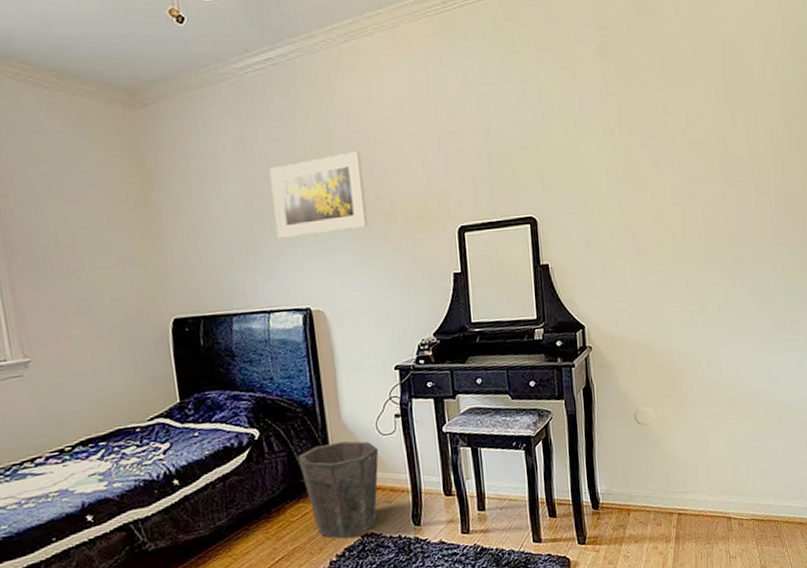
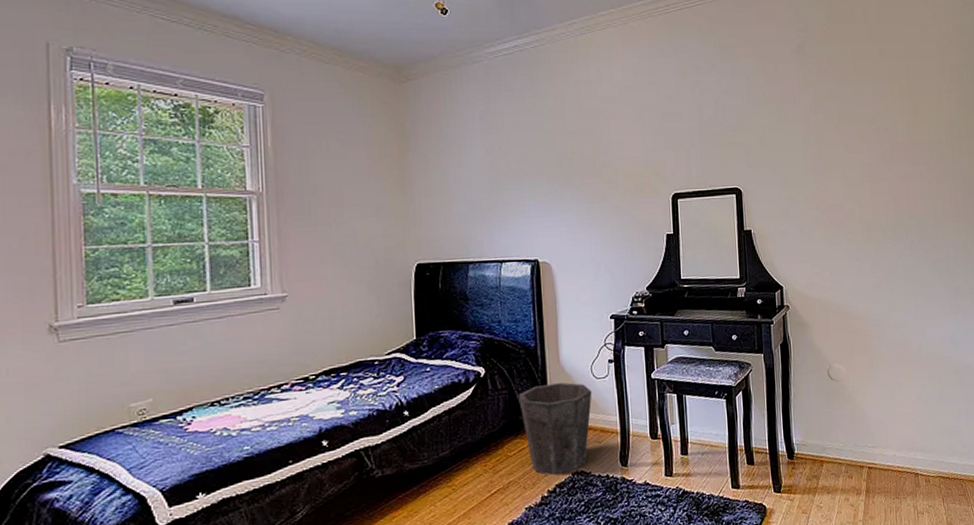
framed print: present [269,151,368,239] -> none [510,126,593,198]

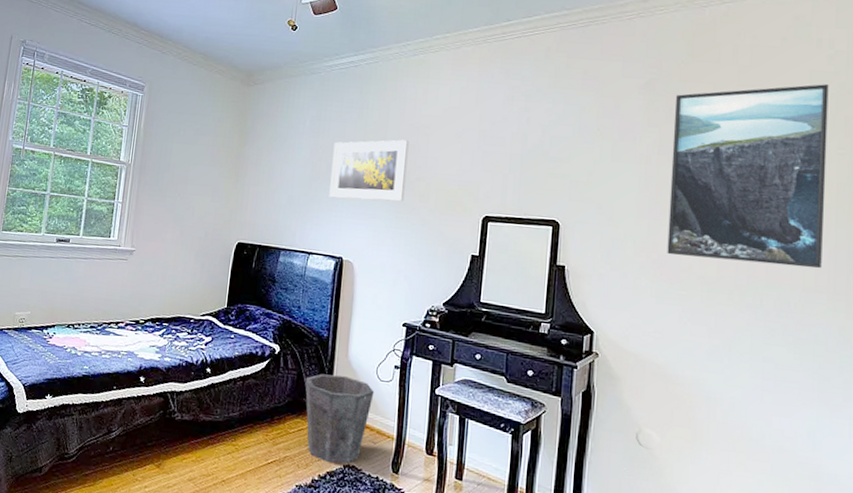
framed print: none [510,126,593,198] -> present [329,139,409,202]
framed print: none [823,37,946,205] -> present [667,84,829,269]

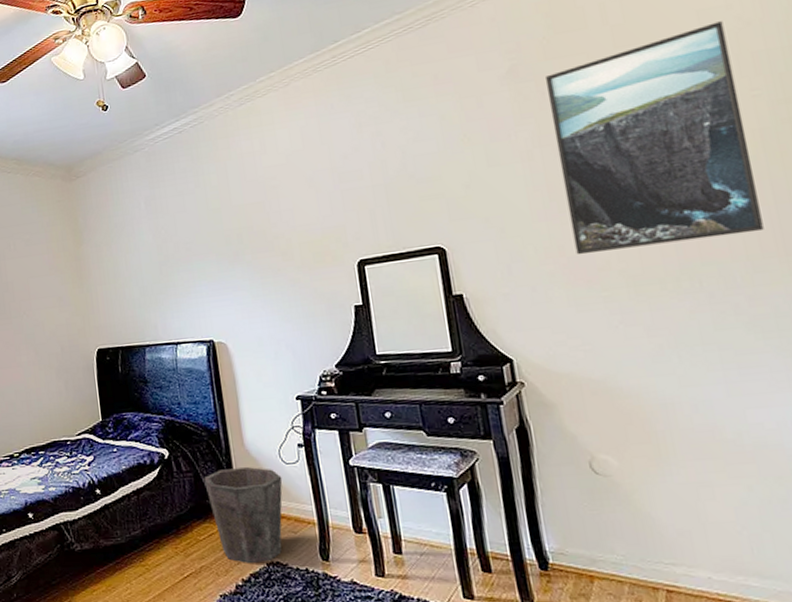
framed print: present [329,139,409,202] -> none [176,198,266,279]

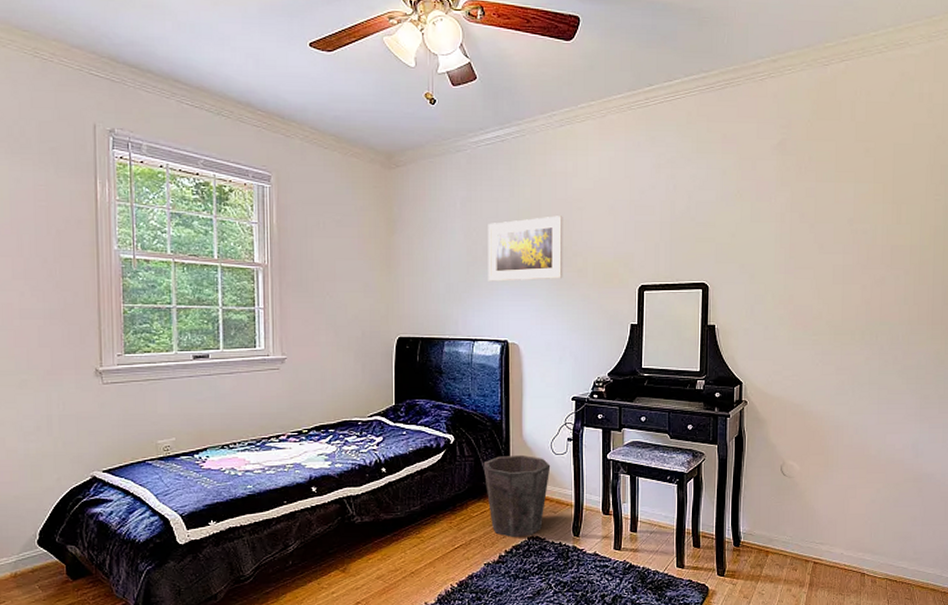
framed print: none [176,198,266,279] -> present [488,216,563,282]
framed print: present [544,21,764,255] -> none [801,136,928,305]

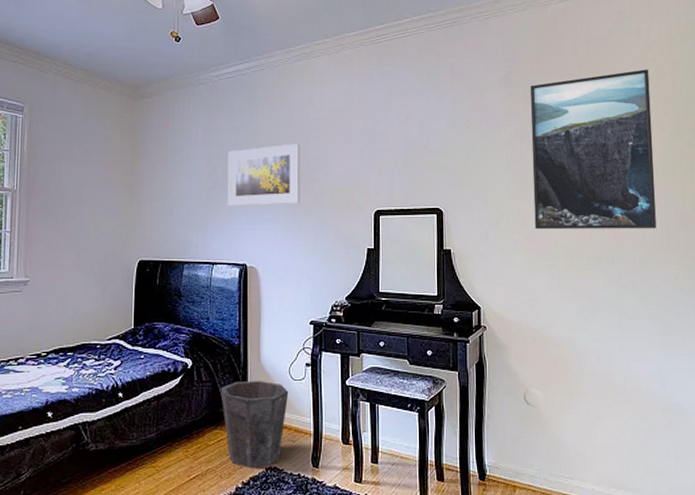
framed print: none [801,136,928,305] -> present [529,69,656,230]

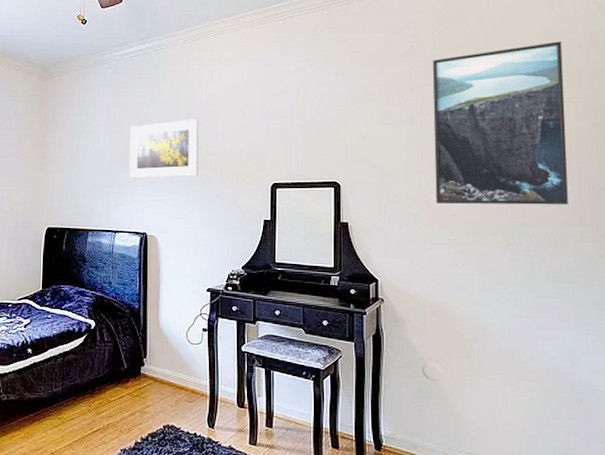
waste bin: present [220,380,289,467] -> none [121,342,186,425]

